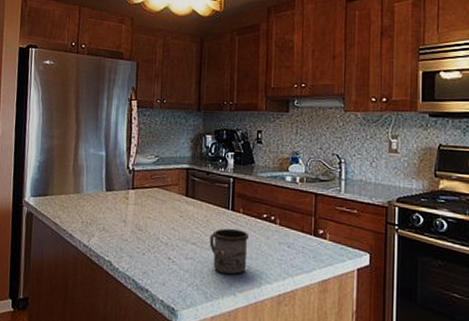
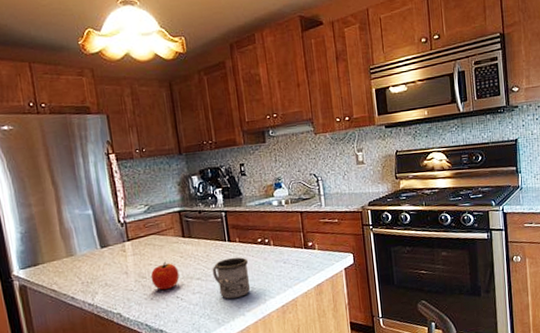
fruit: none [147,217,176,248] -> present [150,261,180,290]

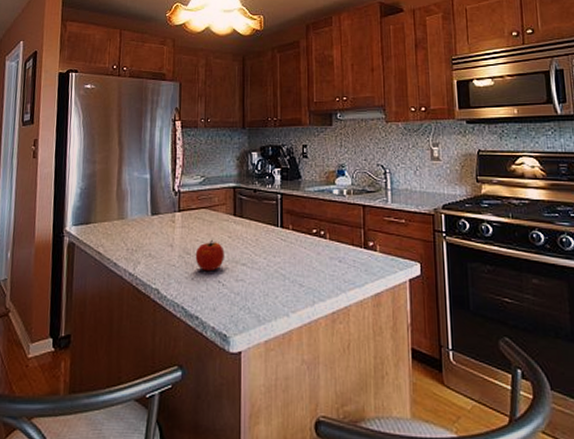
mug: present [212,257,251,300] -> none [259,246,299,295]

